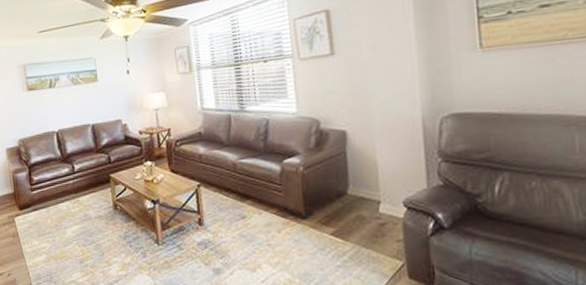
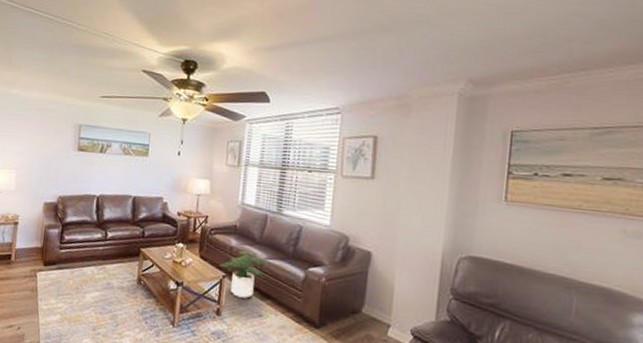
potted plant: none [192,154,243,204] -> present [219,250,270,298]

